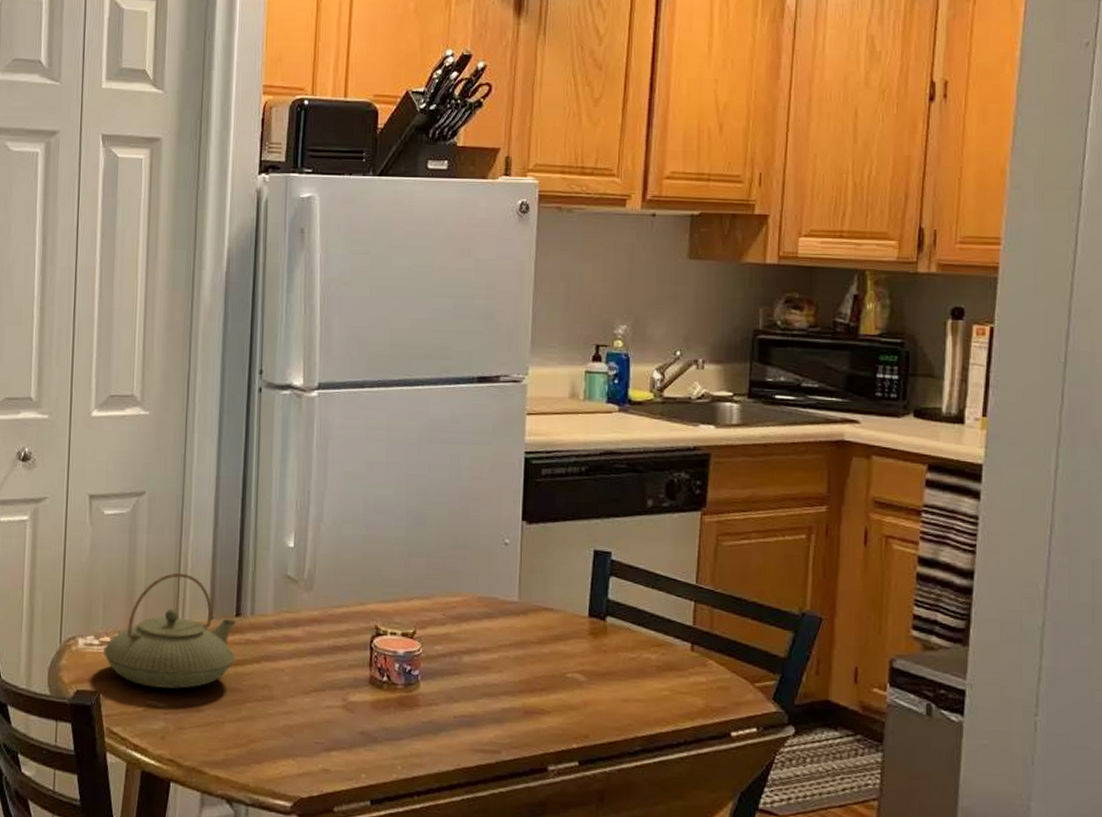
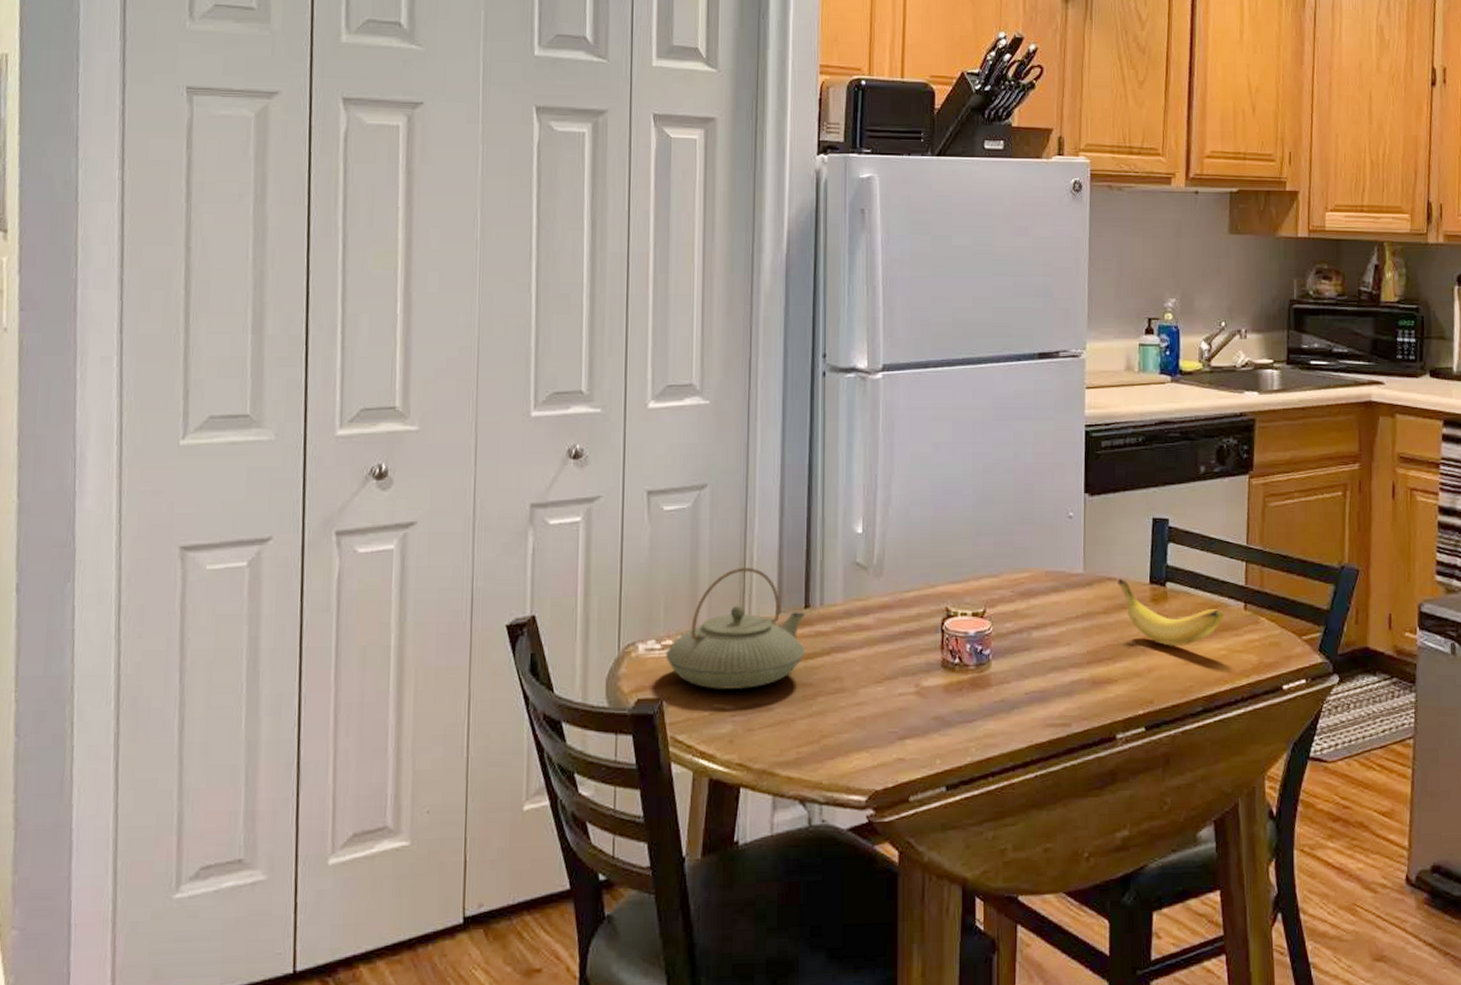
banana: none [554,609,669,683] -> present [1118,578,1224,646]

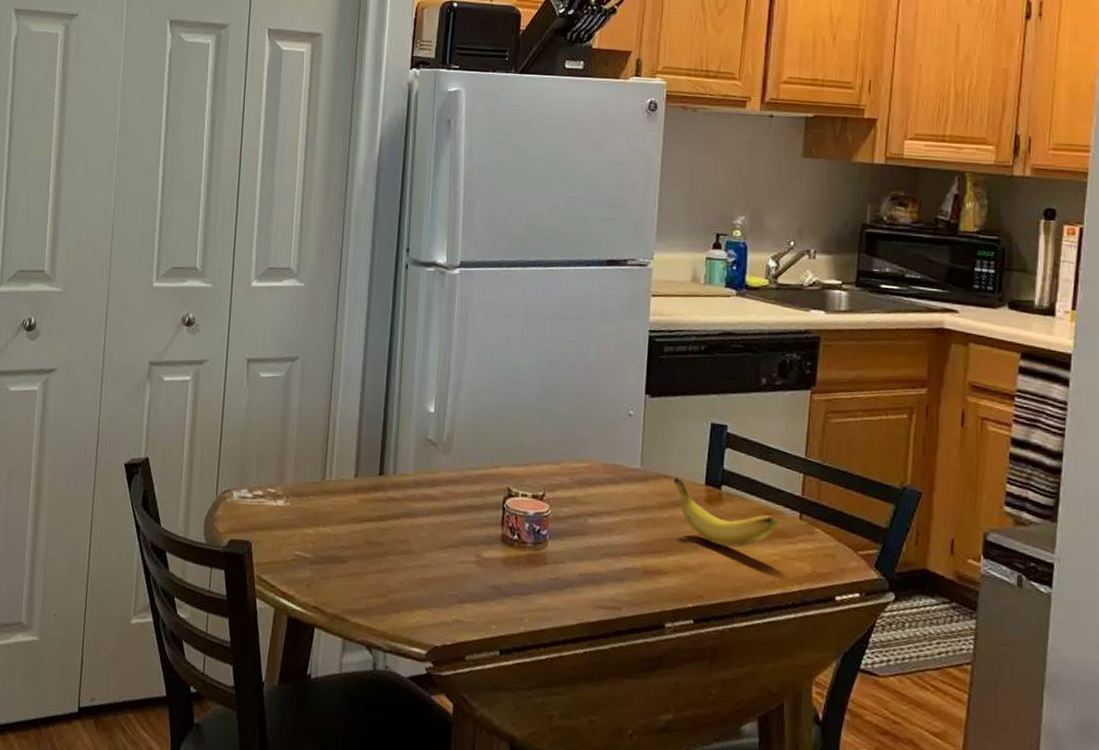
teapot: present [666,568,805,689] -> none [256,433,380,541]

